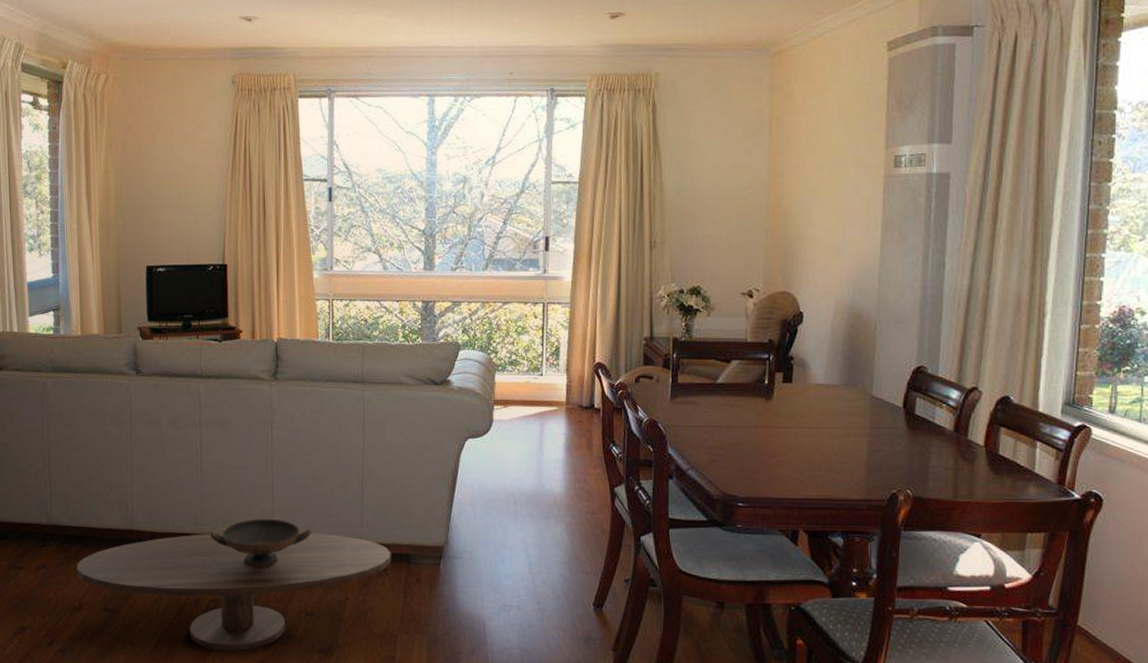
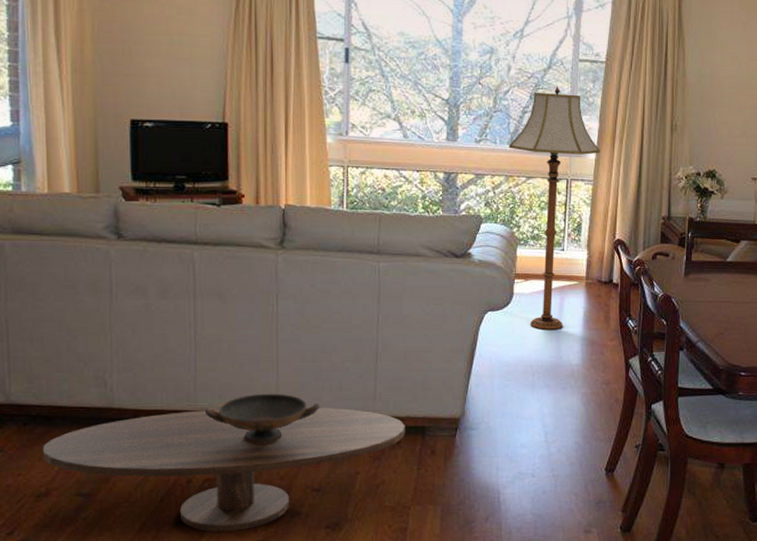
floor lamp: none [484,210,576,457] -> present [509,86,600,330]

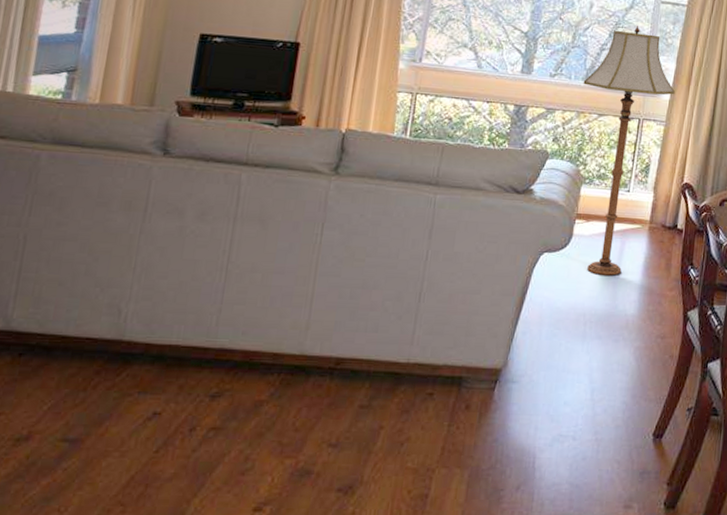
coffee table: present [42,407,405,532] -> none [32,347,442,492]
decorative bowl: present [204,393,320,444] -> none [223,331,351,389]

